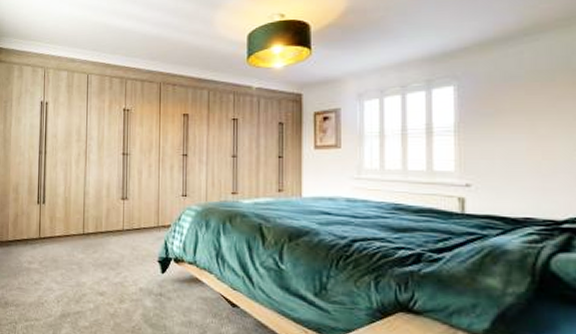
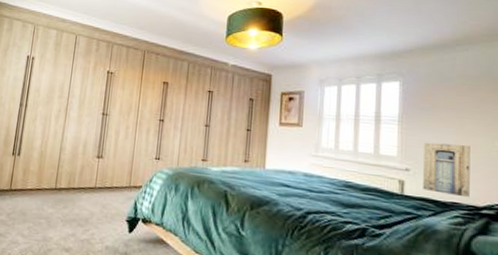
wall art: none [487,152,546,212] -> present [423,142,470,198]

